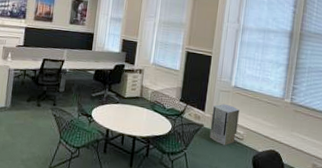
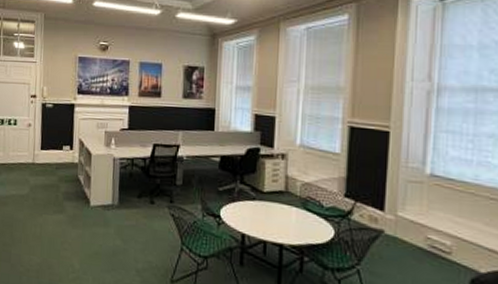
air purifier: present [209,103,239,146] -> none [394,199,442,262]

